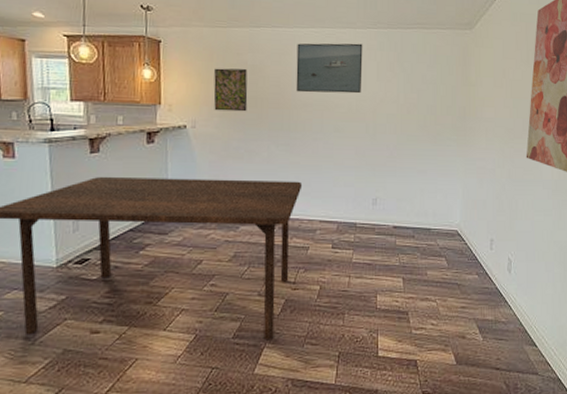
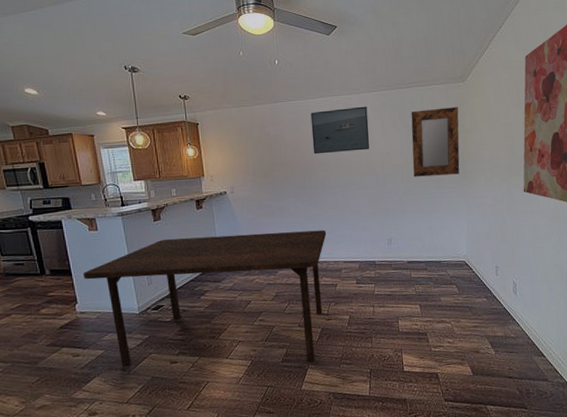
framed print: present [213,68,248,112] -> none [244,139,274,177]
home mirror: none [408,55,463,131] -> present [411,107,460,177]

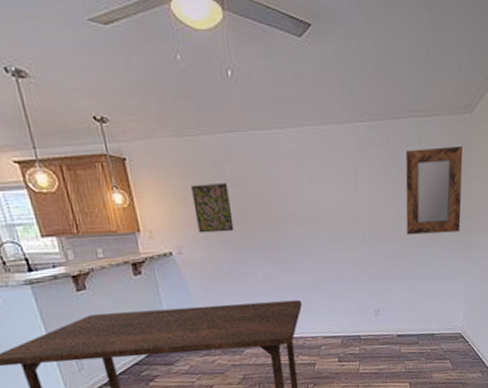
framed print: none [244,139,274,177] -> present [191,182,234,233]
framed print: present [310,106,370,154] -> none [278,141,354,205]

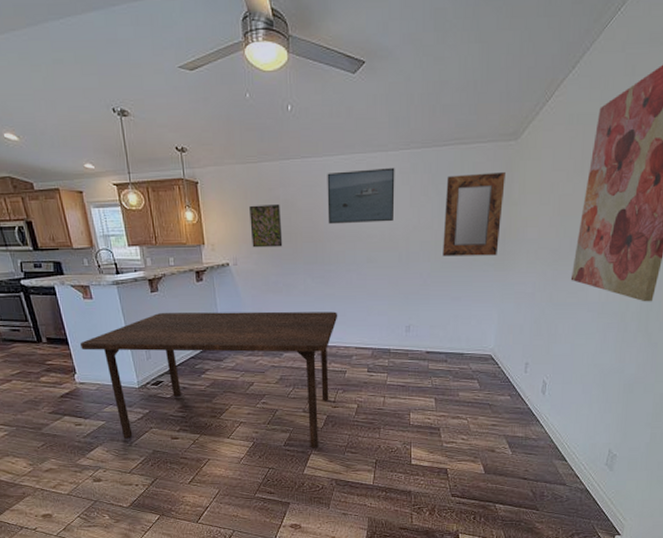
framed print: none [278,141,354,205] -> present [327,167,395,225]

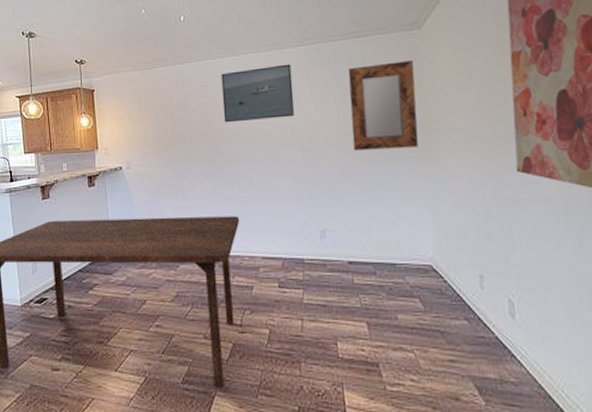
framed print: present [249,203,283,248] -> none [143,105,177,150]

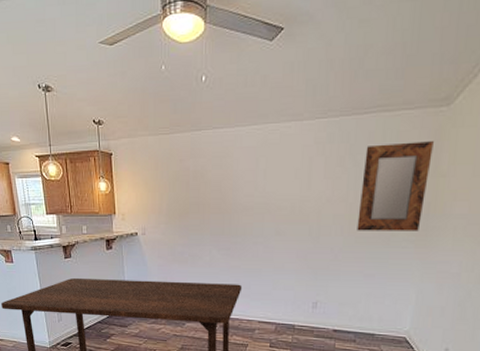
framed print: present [221,64,294,123] -> none [236,137,310,196]

